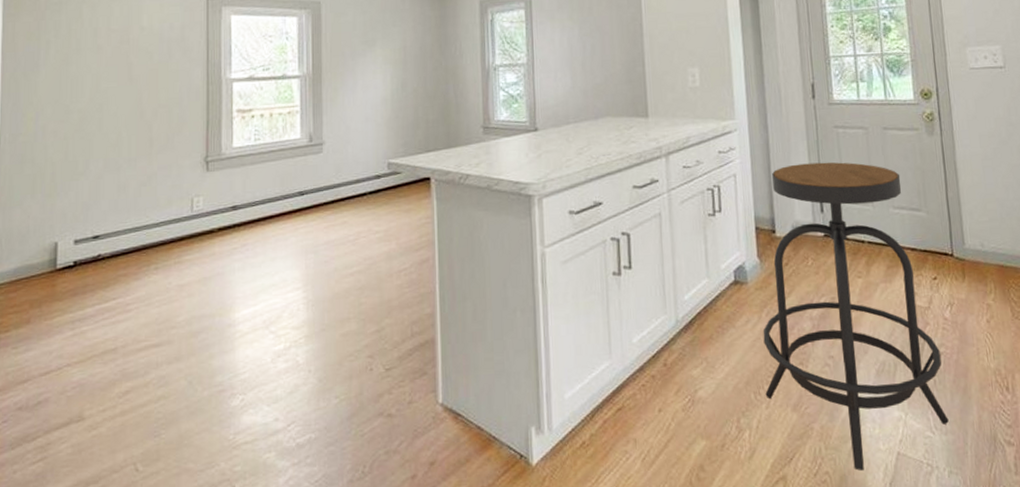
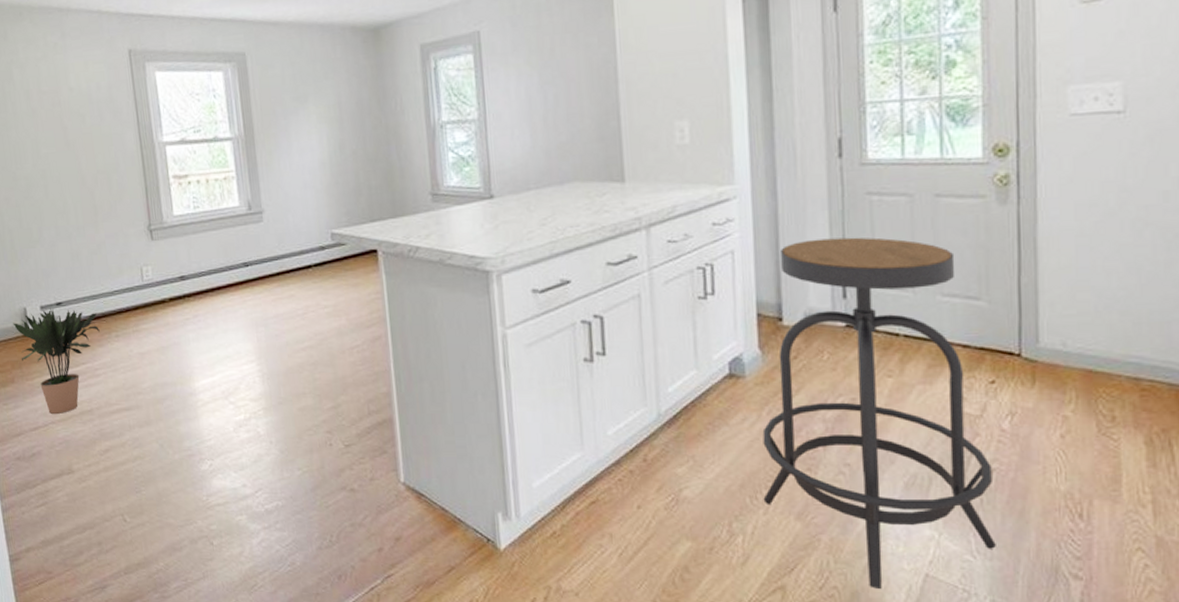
potted plant: none [39,242,138,355] -> present [13,308,100,414]

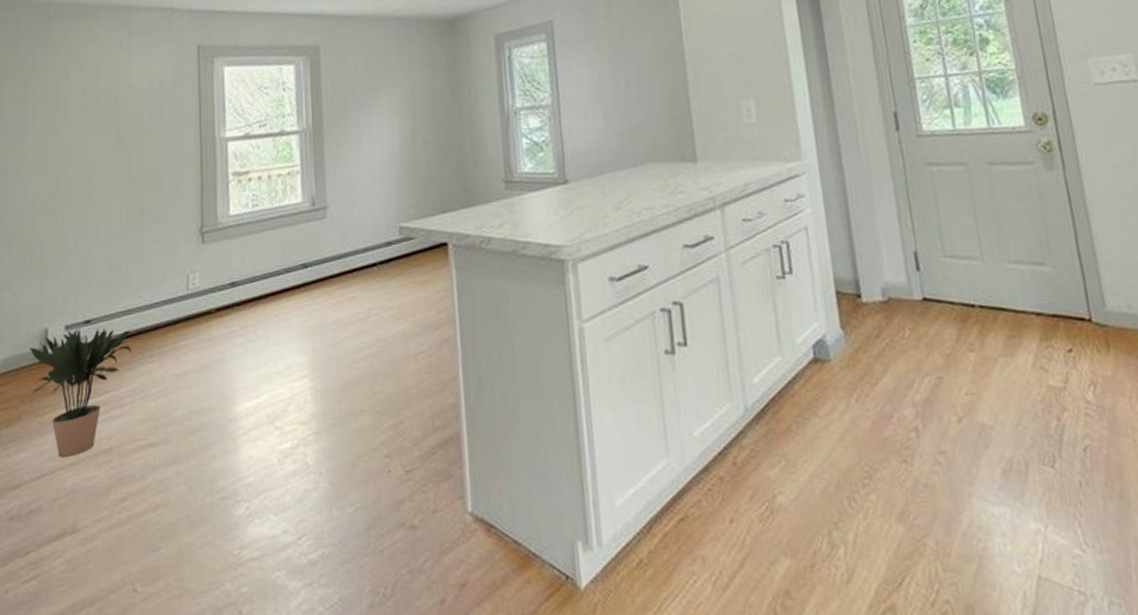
bar stool: present [762,237,996,590] -> none [852,207,1103,601]

